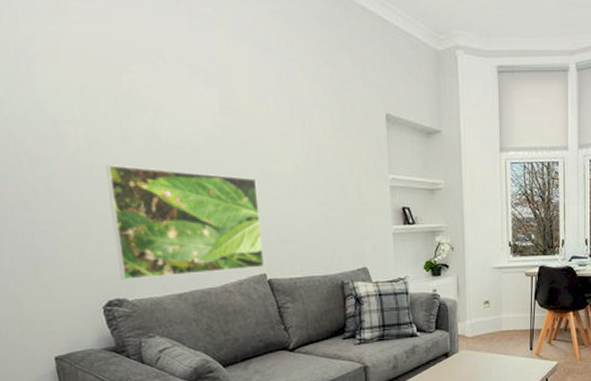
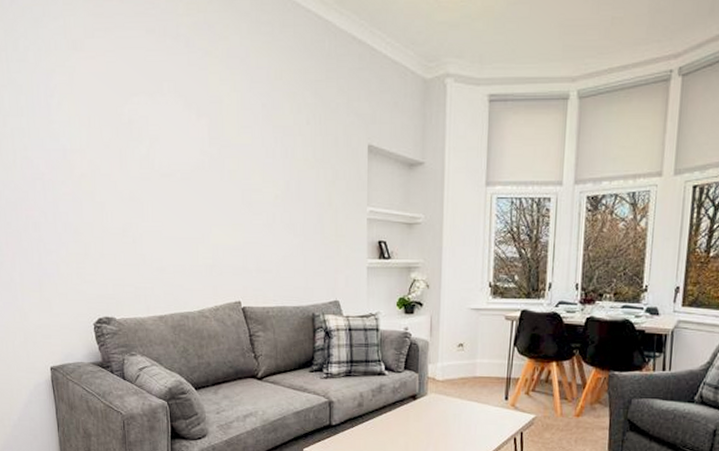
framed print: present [104,165,265,281] -> none [104,191,240,300]

